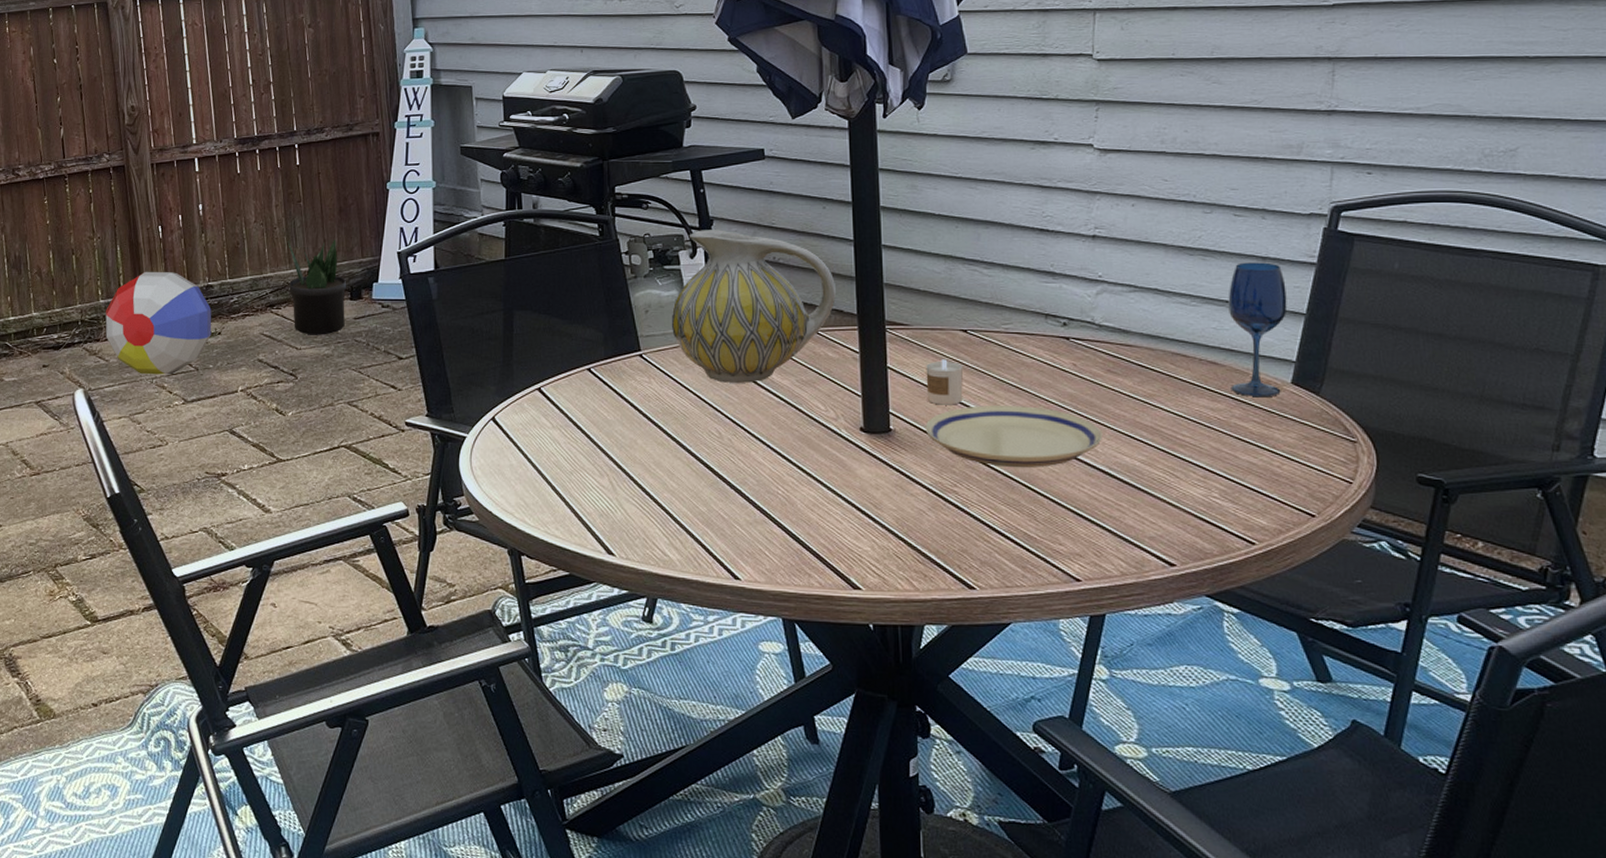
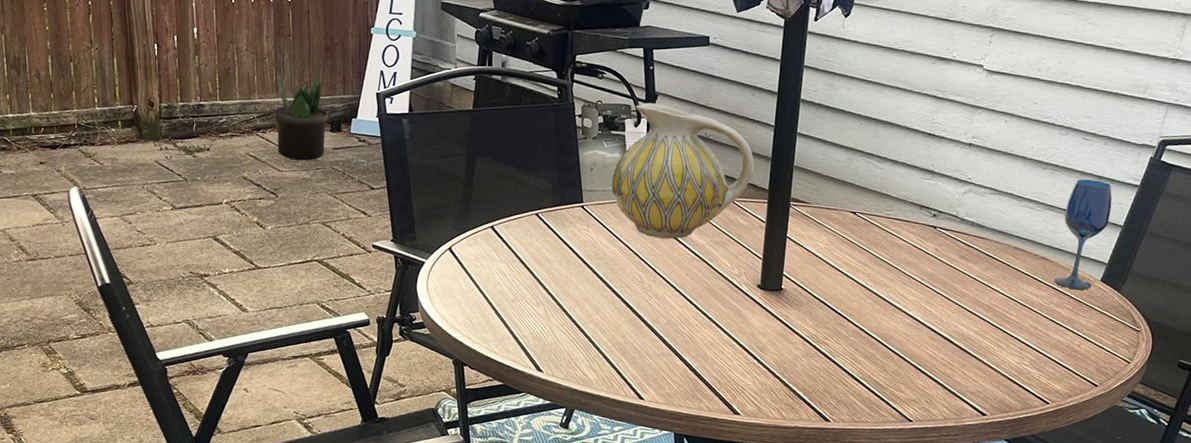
beachball: present [105,271,212,375] -> none [100,85,202,183]
plate: present [925,406,1102,467] -> none [810,275,949,330]
candle: present [926,359,964,405] -> none [815,234,848,273]

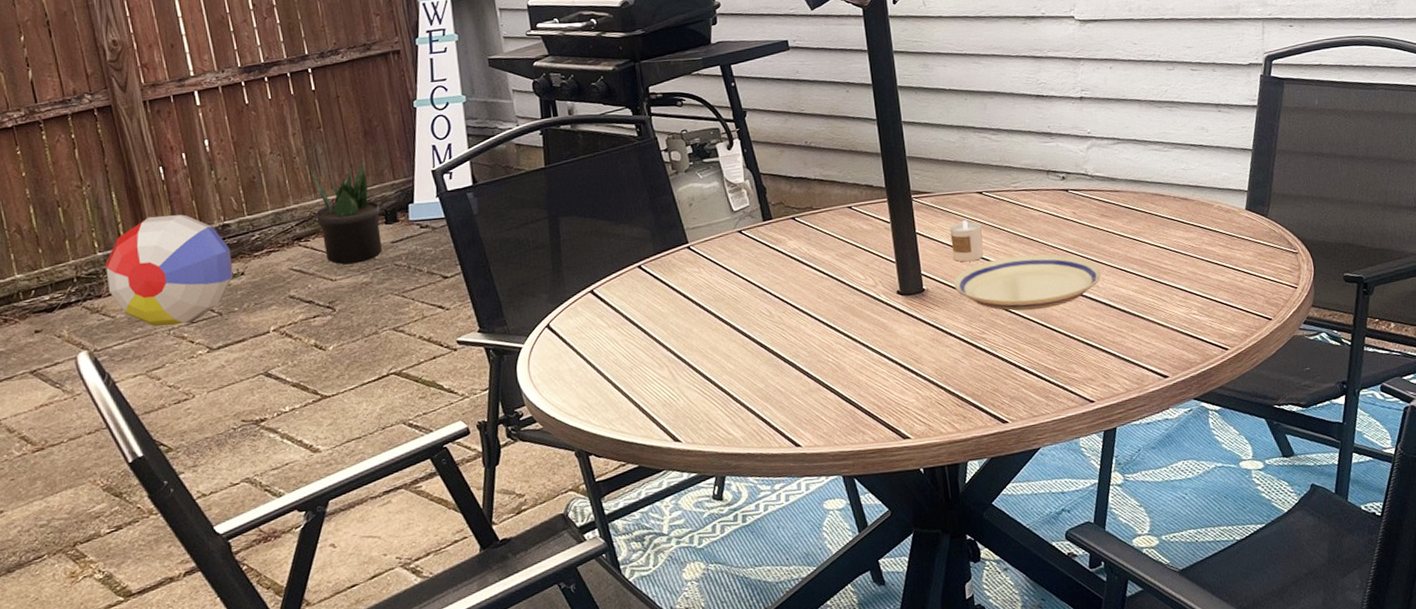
beachball: none [100,85,202,183] -> present [105,214,234,326]
pitcher: present [612,102,754,239] -> none [715,120,865,264]
plate: none [810,275,949,330] -> present [953,254,1102,311]
candle: none [815,234,848,273] -> present [949,220,984,262]
wineglass: present [1054,179,1113,290] -> none [1191,108,1239,225]

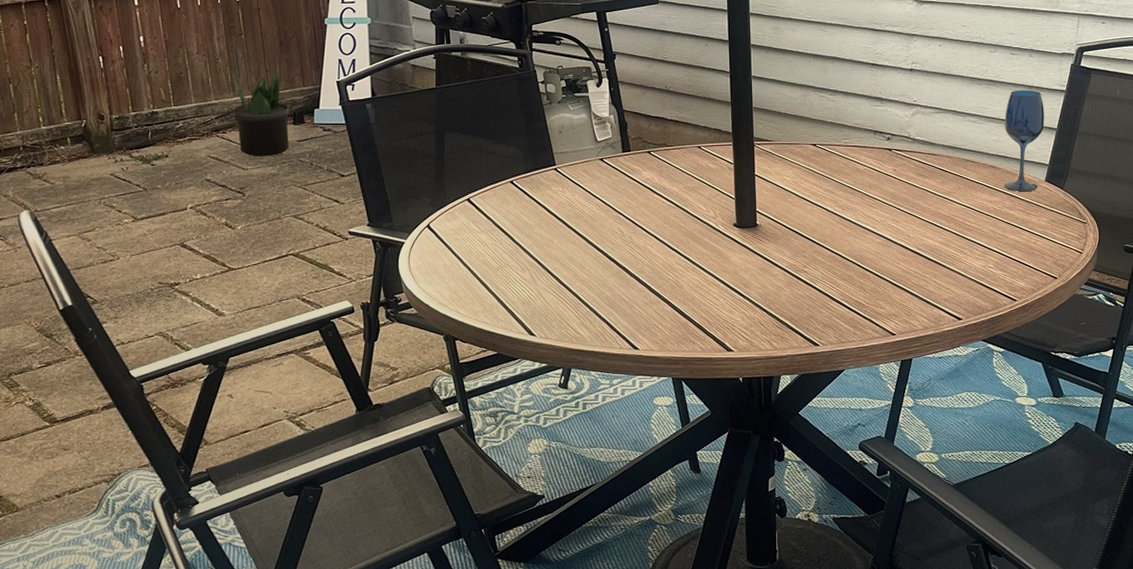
beachball: present [105,214,234,326] -> none [48,99,159,196]
candle: present [949,220,984,262] -> none [785,167,813,204]
plate: present [953,254,1102,311] -> none [783,203,913,251]
wineglass: none [1191,108,1239,225] -> present [1004,90,1045,192]

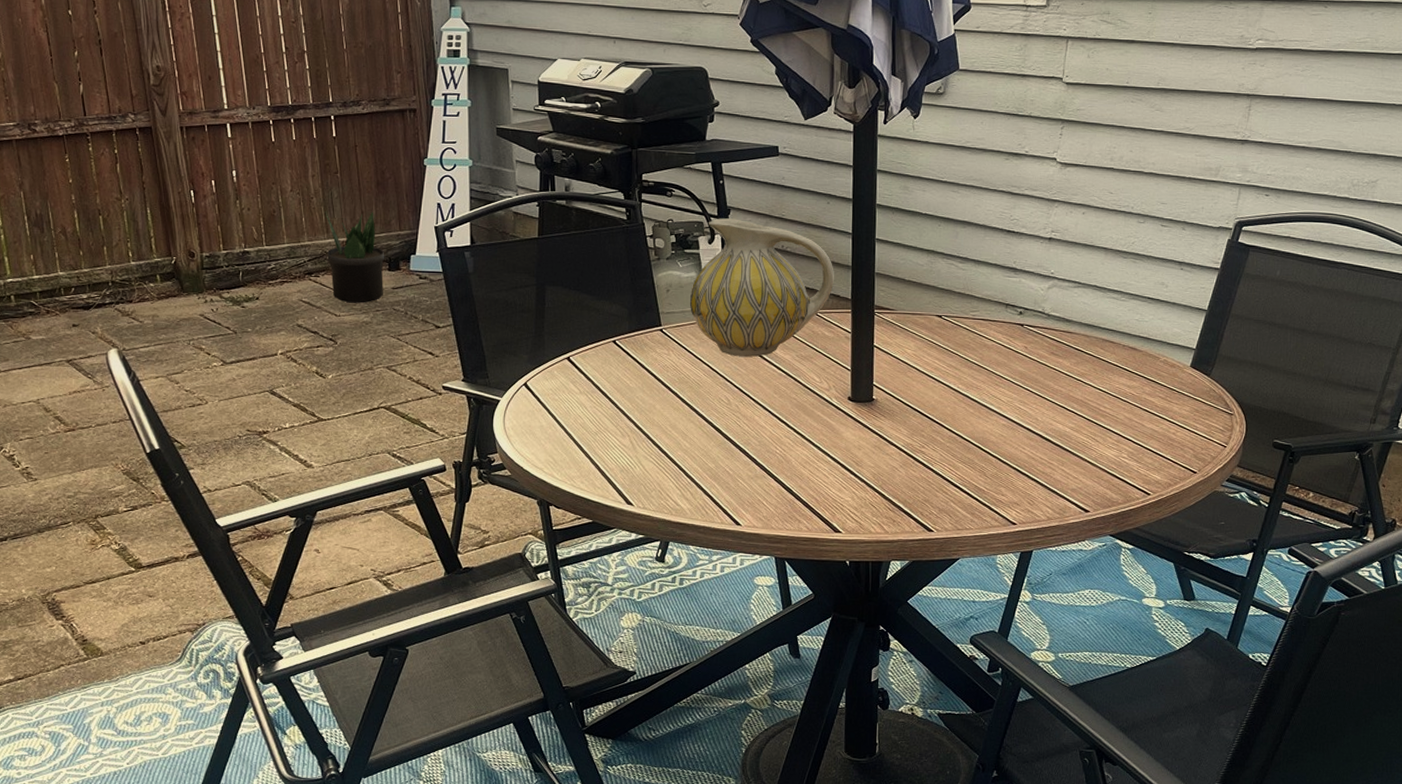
pitcher: none [582,63,715,190] -> present [690,218,834,357]
wineglass: present [1004,90,1045,192] -> none [1144,266,1195,378]

